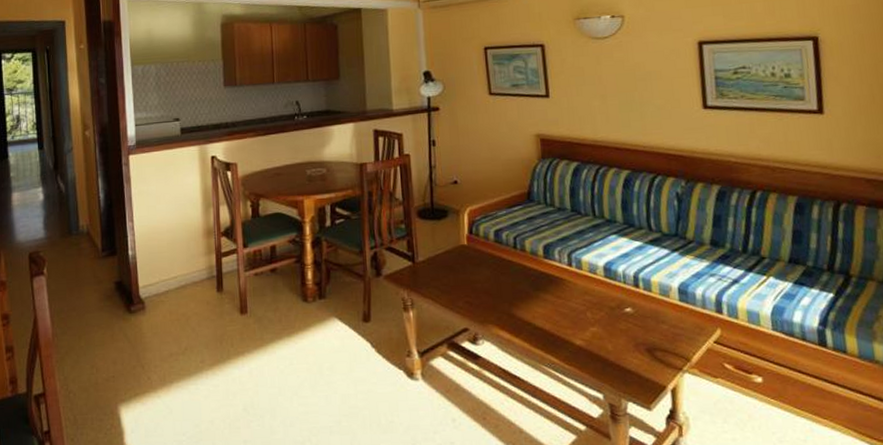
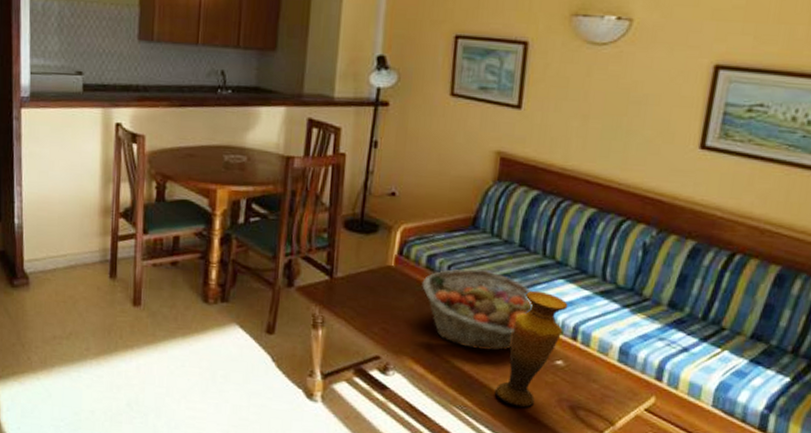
fruit basket: none [494,236,595,309] -> present [422,268,534,351]
vase: none [576,247,626,357] -> present [494,290,568,408]

